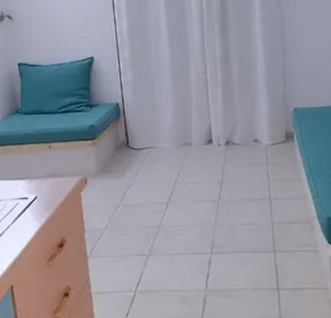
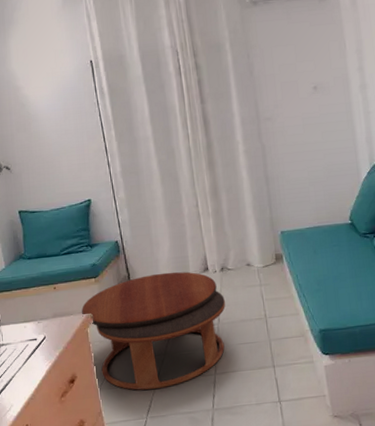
coffee table: none [76,141,228,263] -> present [82,272,225,390]

